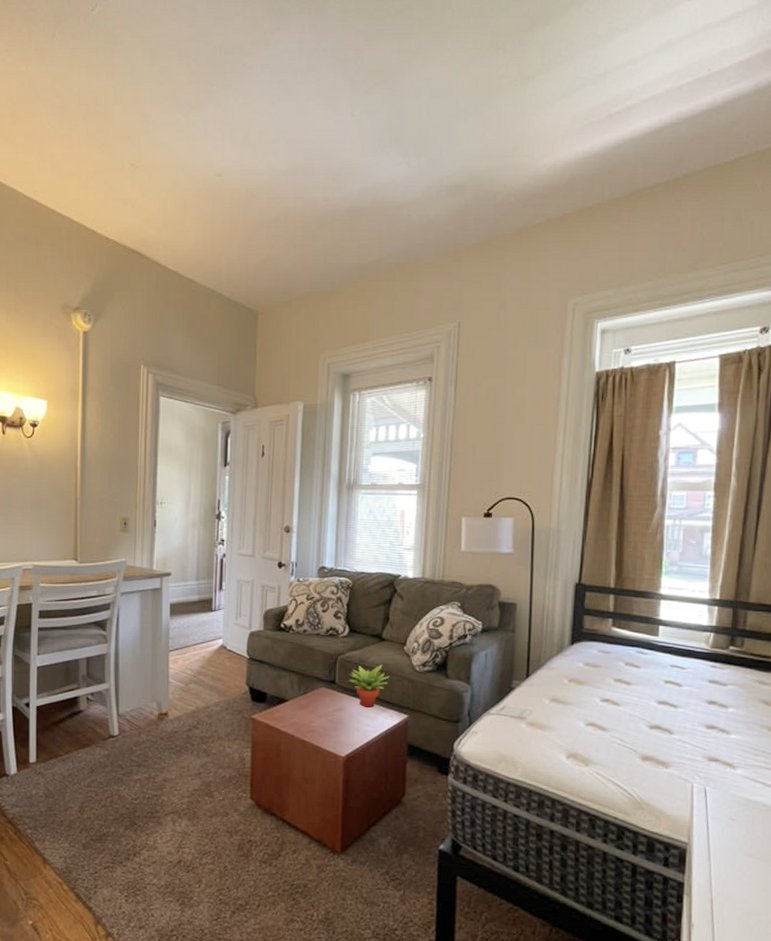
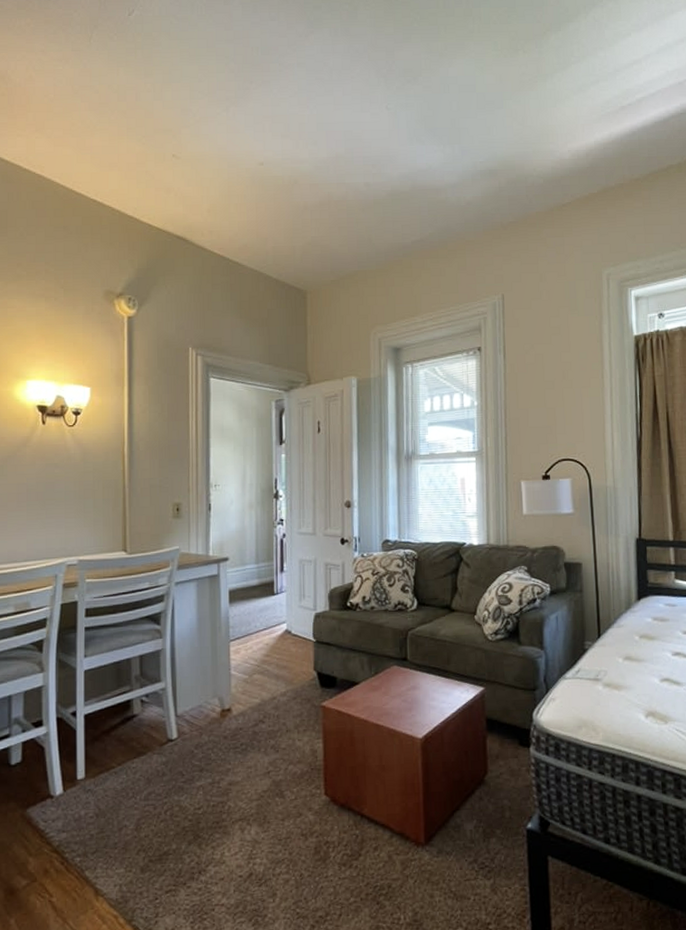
succulent plant: present [349,663,389,708] -> none [421,635,462,684]

